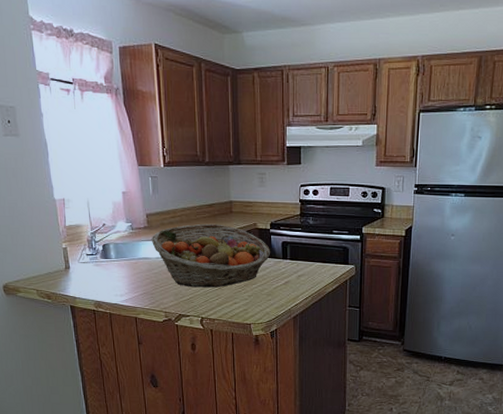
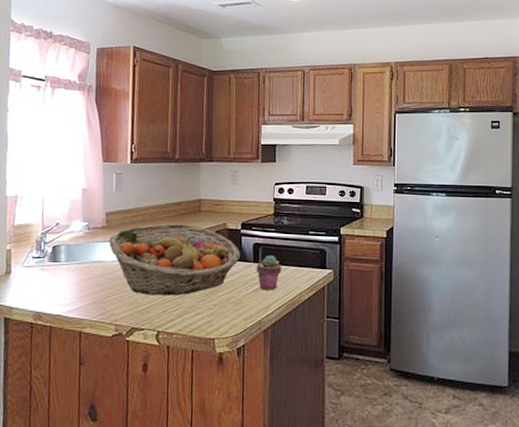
potted succulent: none [285,253,308,283] -> present [256,255,281,290]

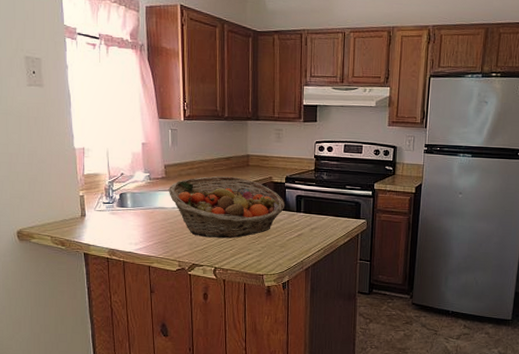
potted succulent: present [256,255,281,290] -> none [298,206,321,236]

